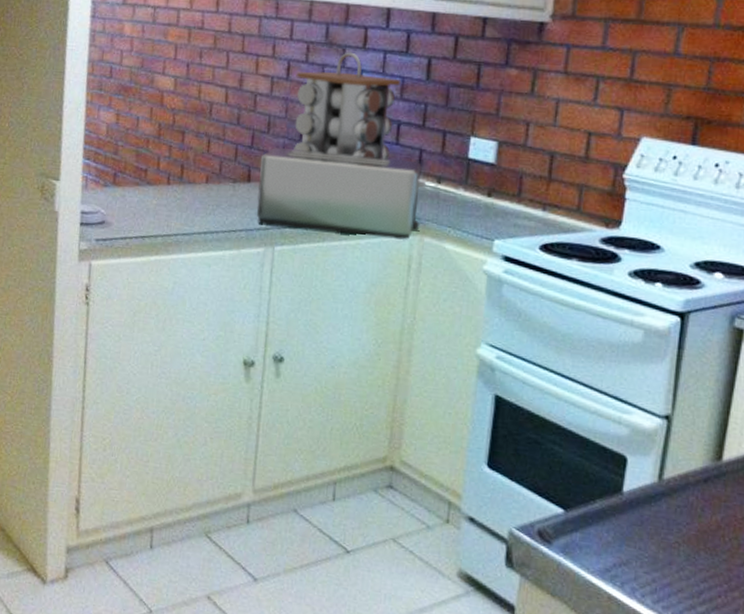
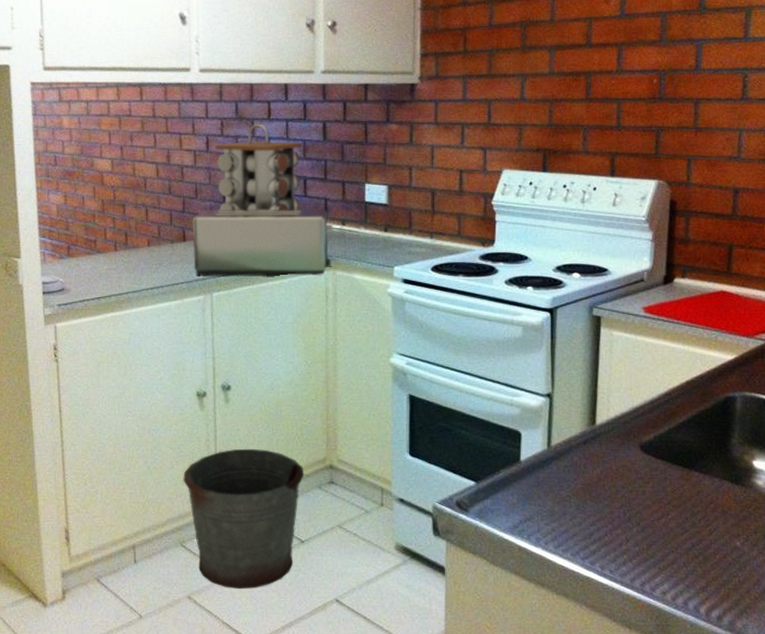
bucket: none [216,432,359,598] -> present [183,448,305,588]

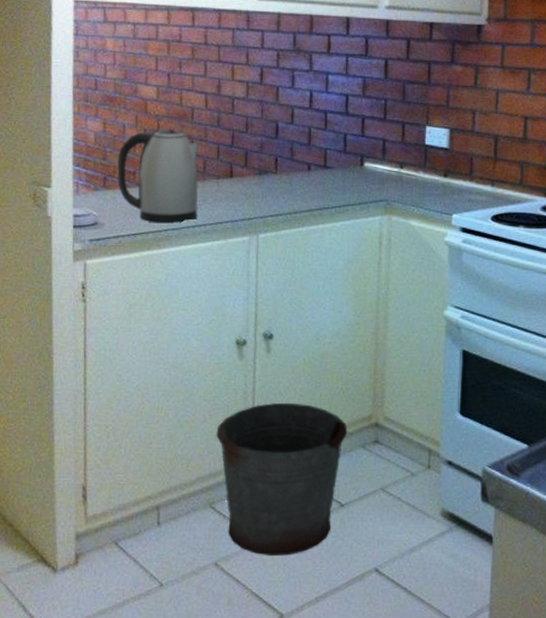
kettle: none [79,199,155,286] -> present [117,129,199,223]
toaster: present [192,208,334,276] -> none [239,145,391,221]
spice rack: present [214,123,303,211] -> none [269,57,363,150]

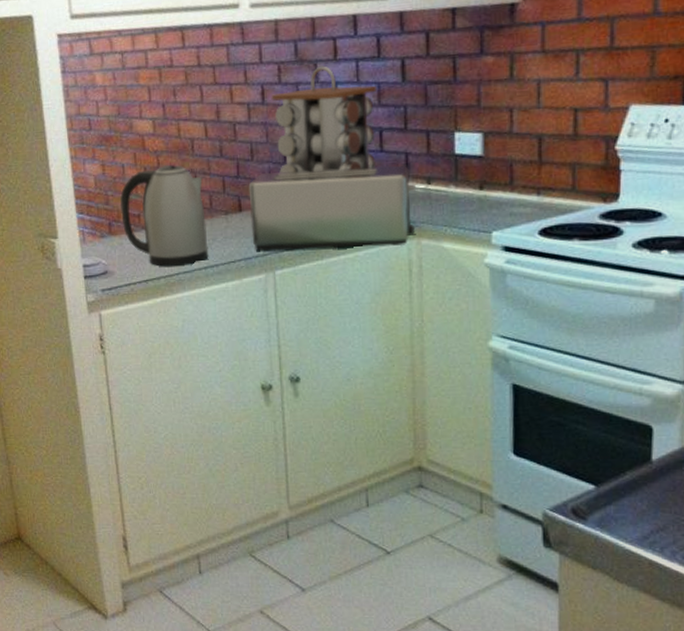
bucket: present [216,402,348,555] -> none [249,448,389,603]
toaster: none [239,145,391,221] -> present [248,165,417,251]
spice rack: none [269,57,363,150] -> present [271,66,378,174]

